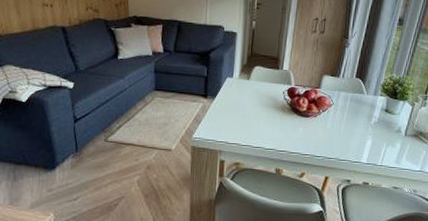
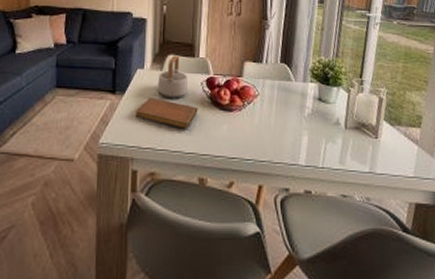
notebook: none [224,103,279,130] -> present [136,98,198,129]
teapot: none [244,67,271,104] -> present [157,55,188,99]

